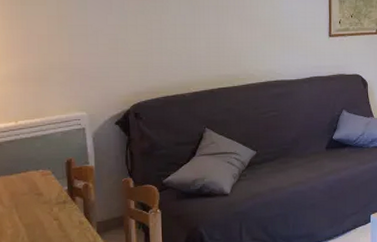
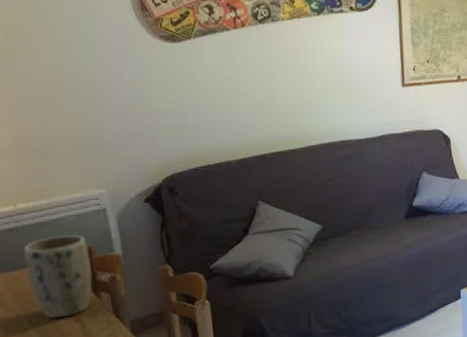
plant pot: none [19,148,70,217] -> present [23,235,93,319]

